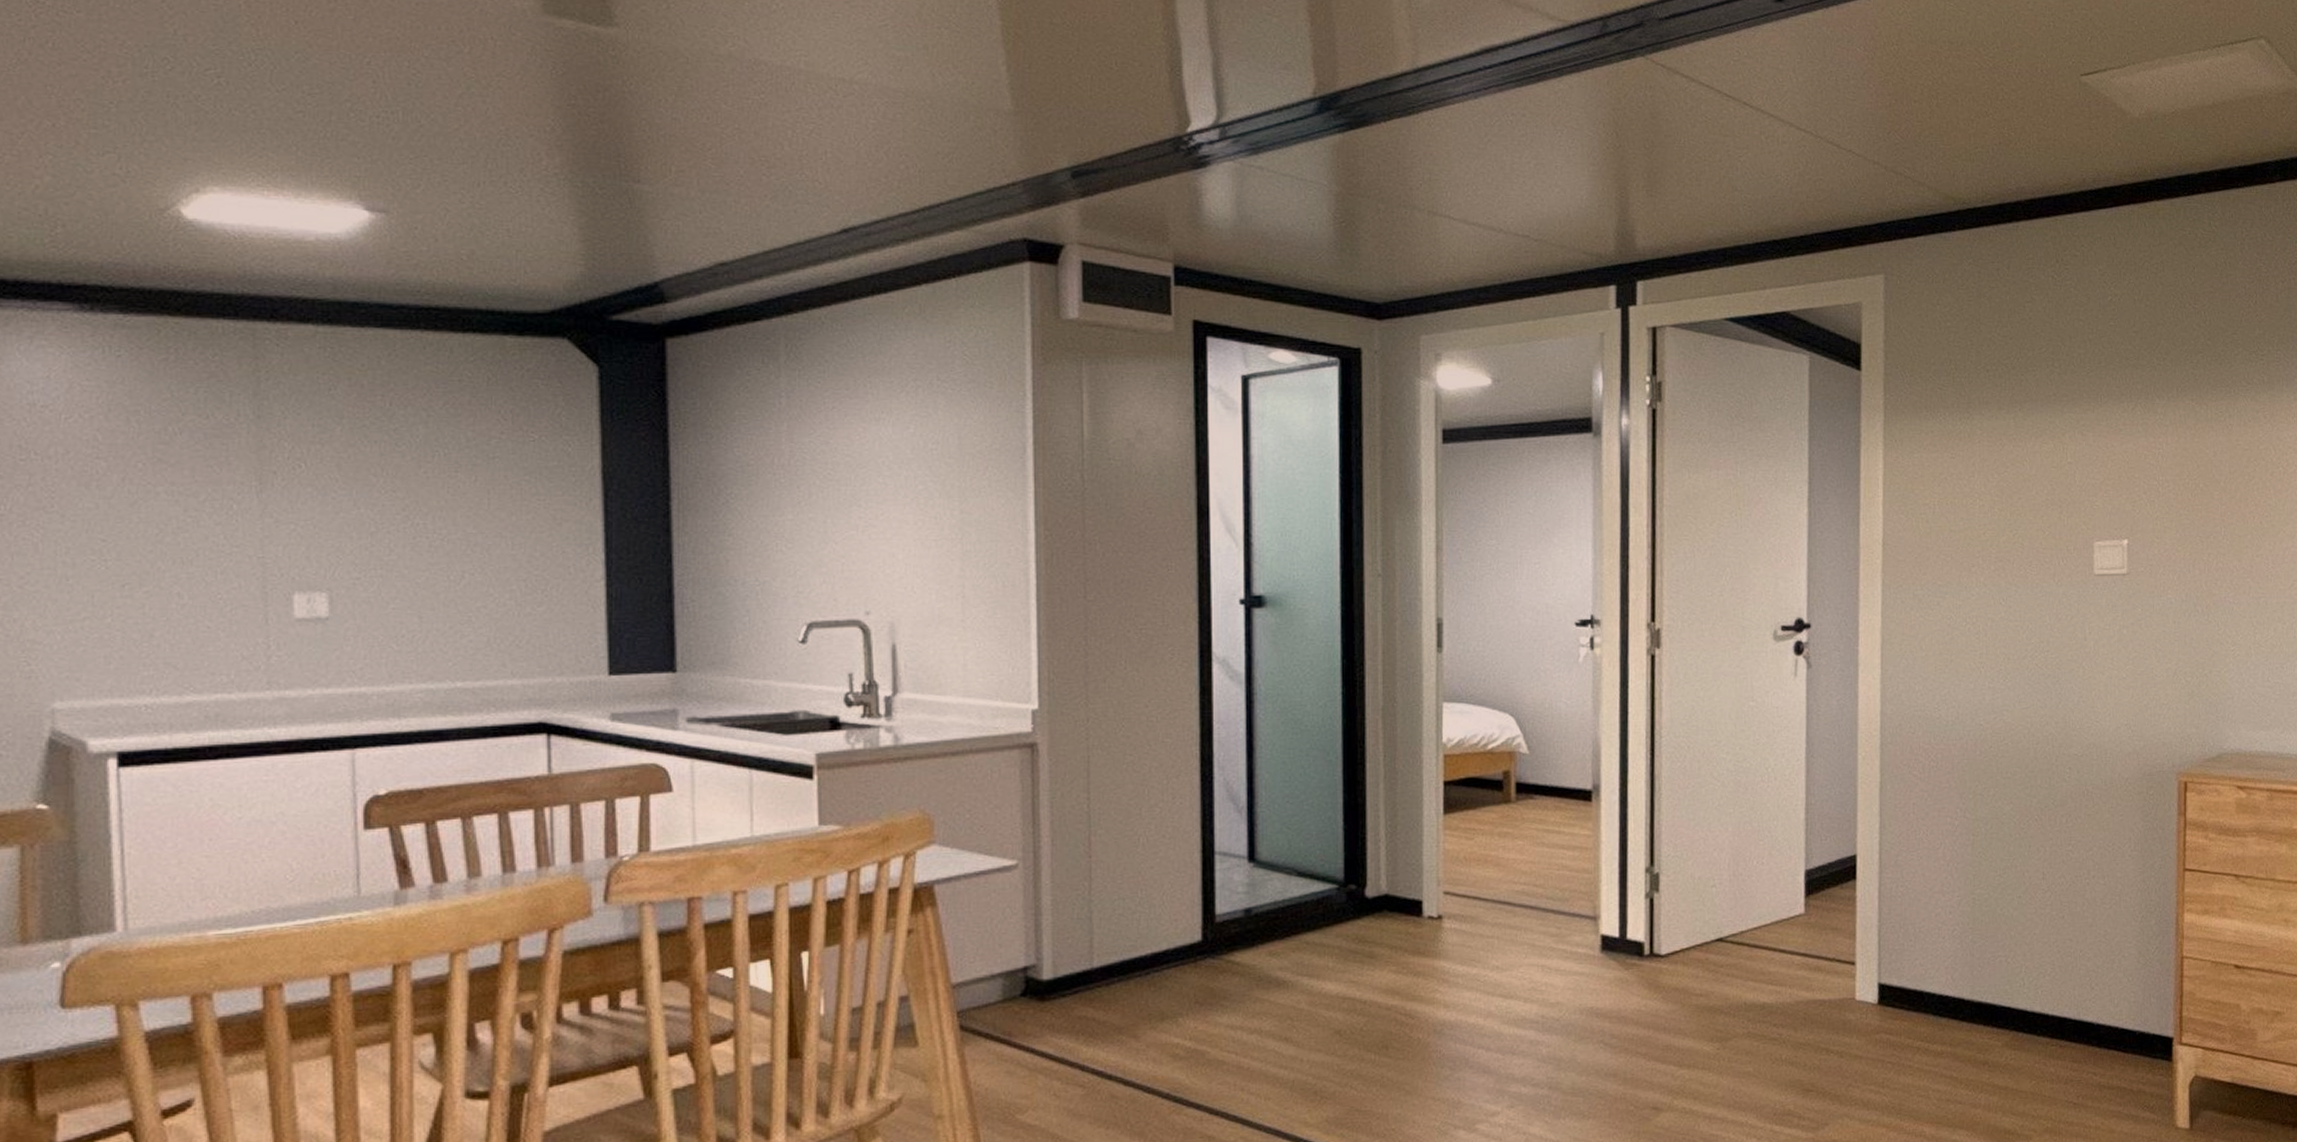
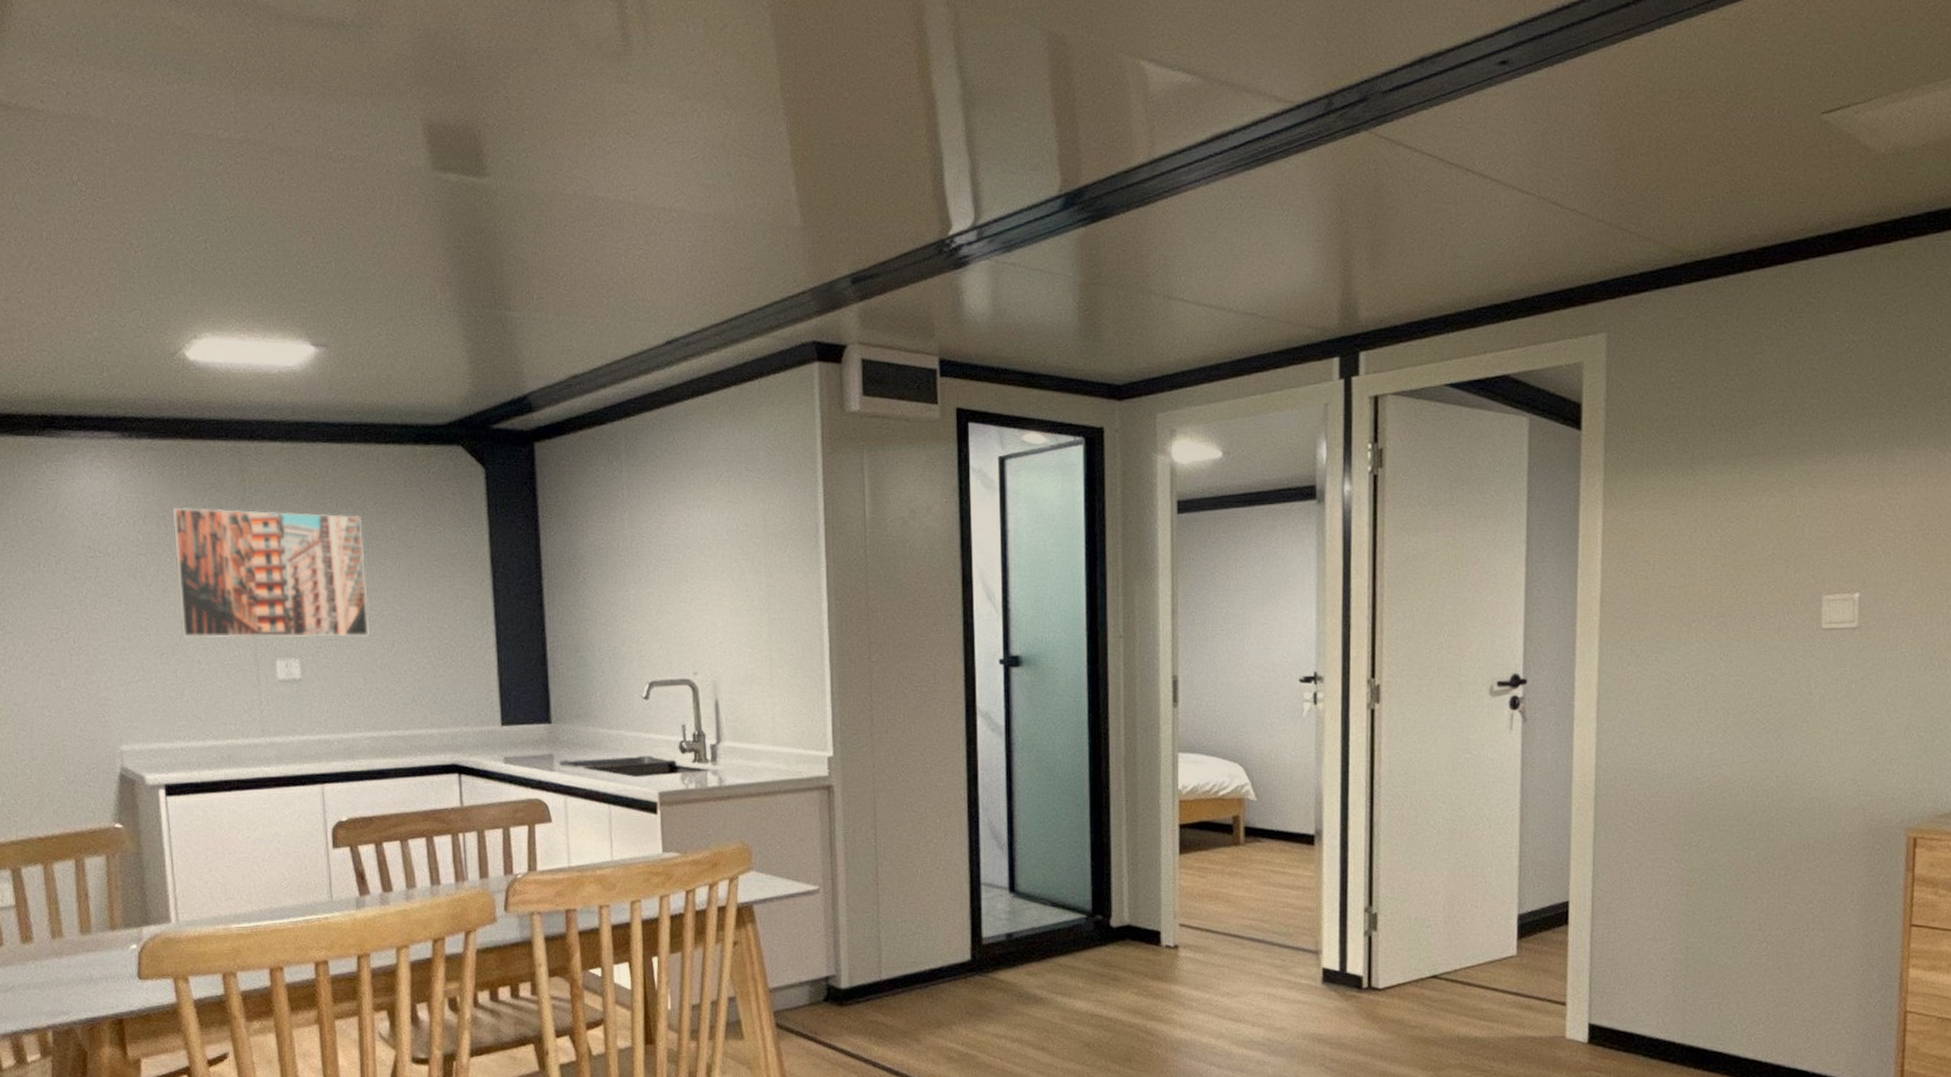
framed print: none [149,400,429,566] -> present [172,507,369,638]

